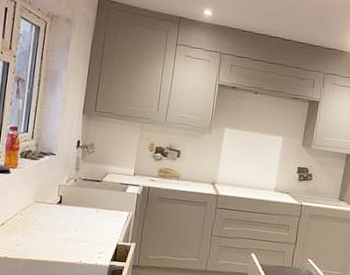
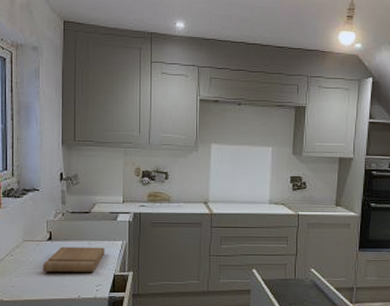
cutting board: none [49,211,112,239] -> present [43,247,105,272]

